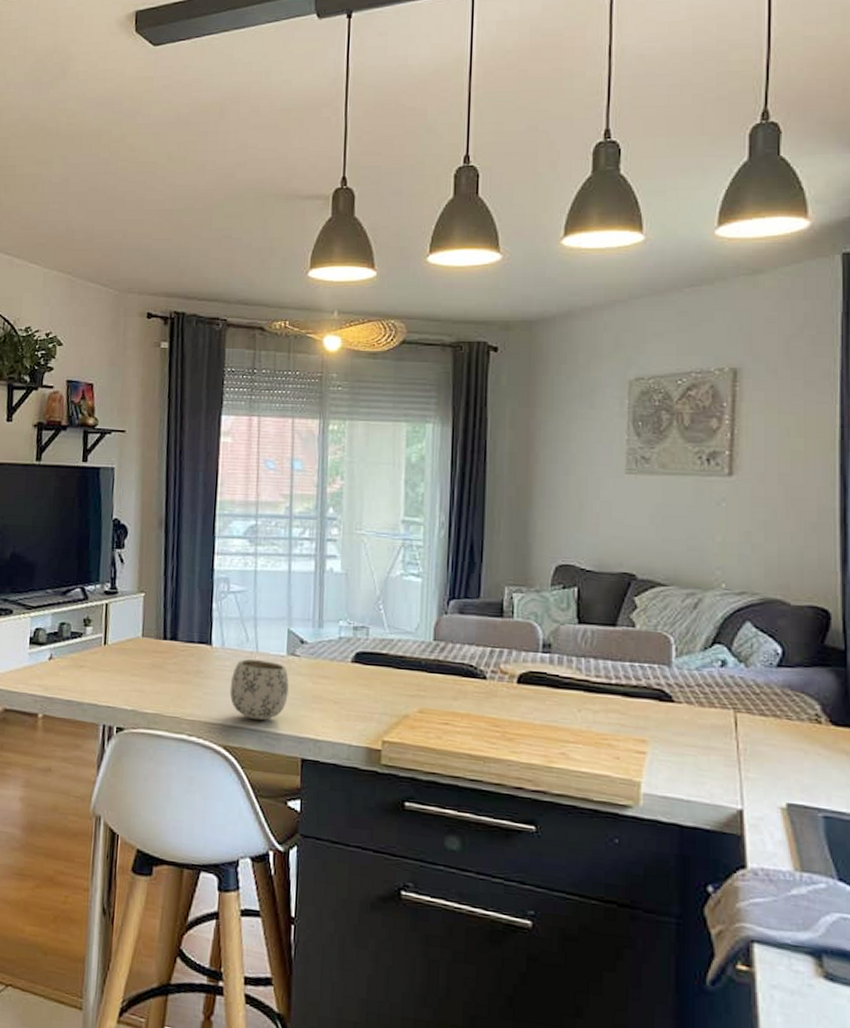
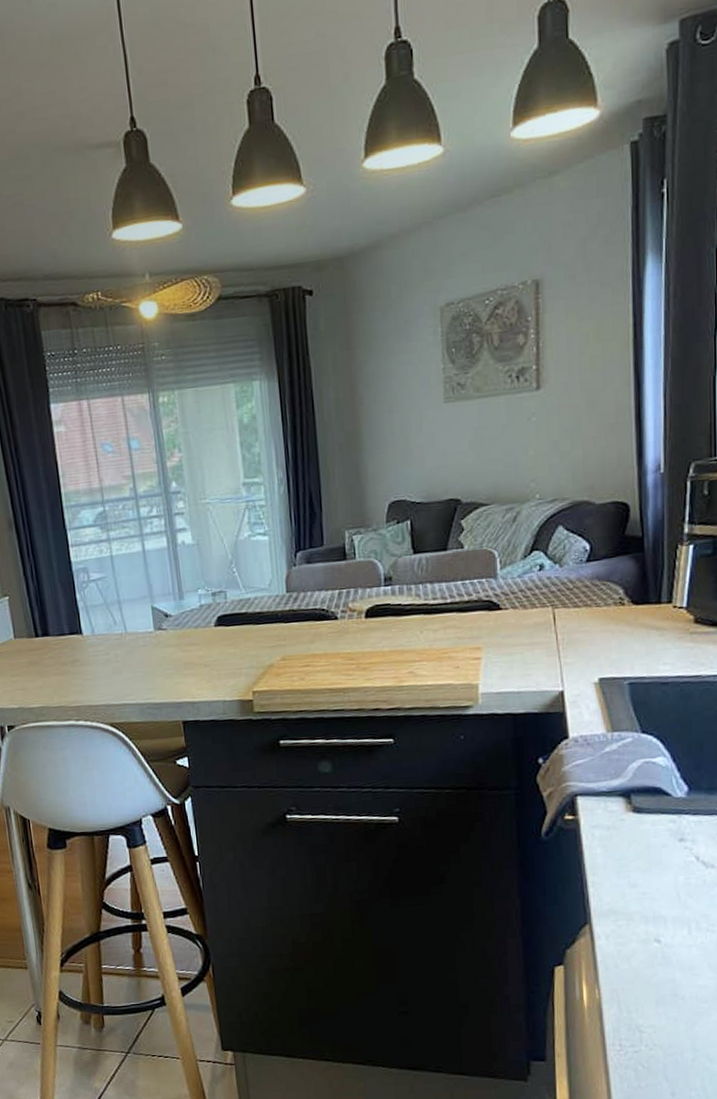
mug: present [229,659,289,721] -> none [106,639,162,695]

